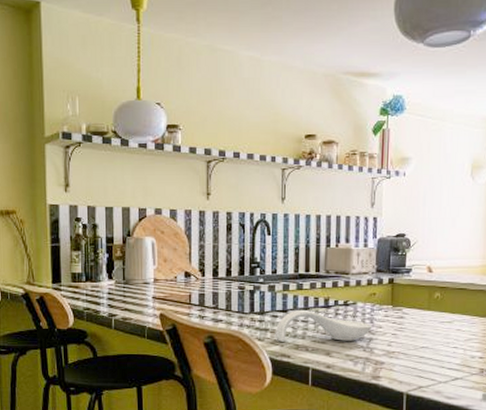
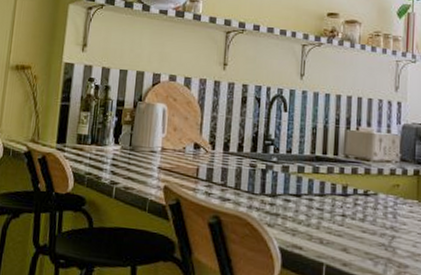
spoon rest: present [275,309,372,342] -> none [286,195,396,237]

